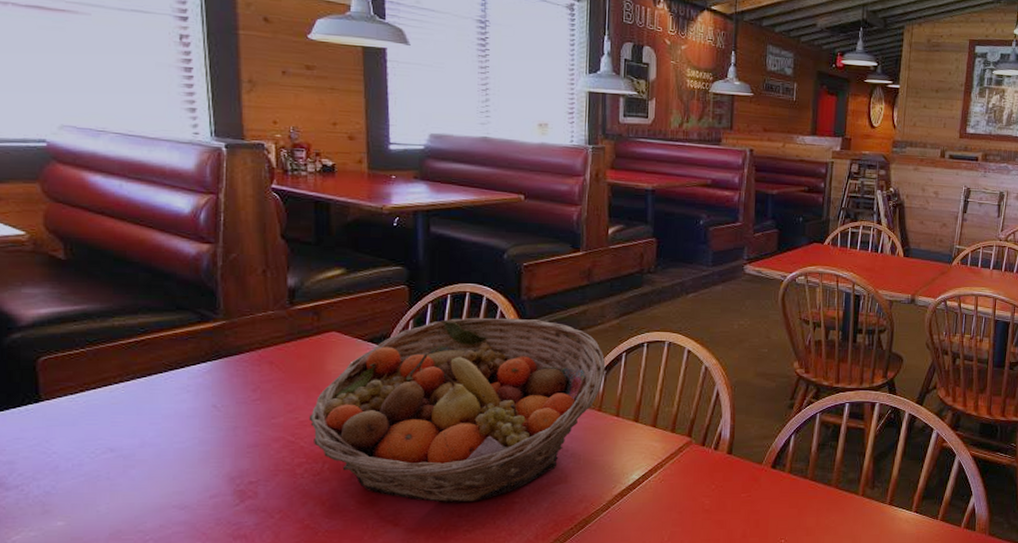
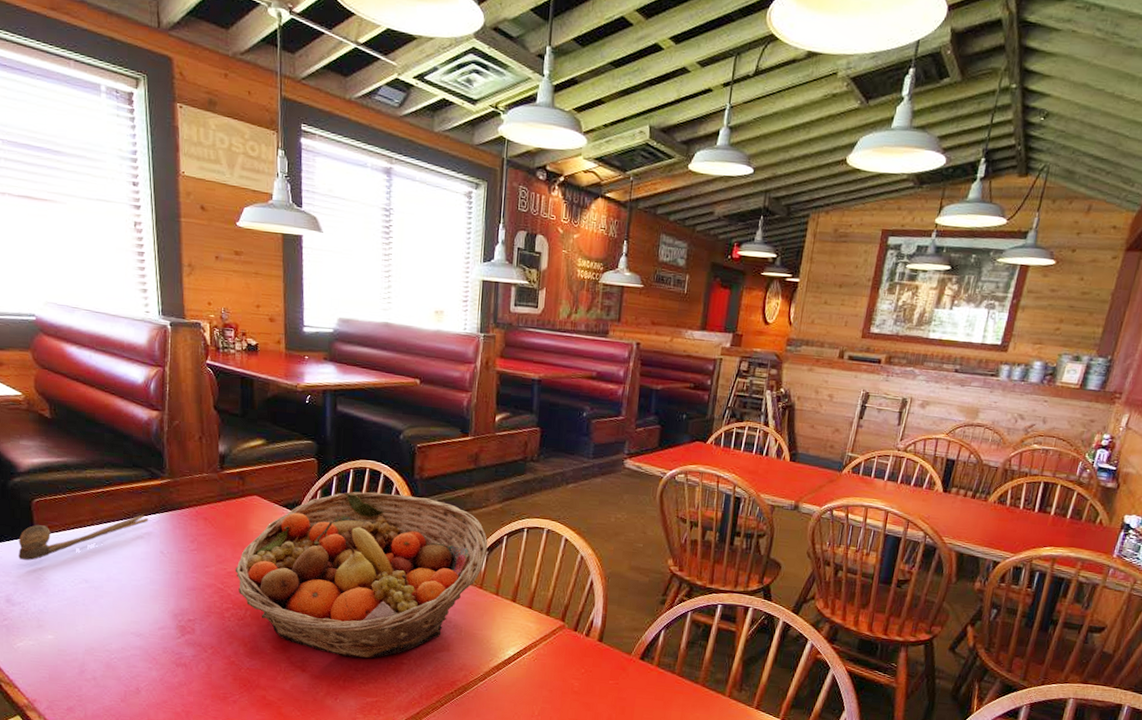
spoon: none [16,364,197,434] -> present [18,514,148,561]

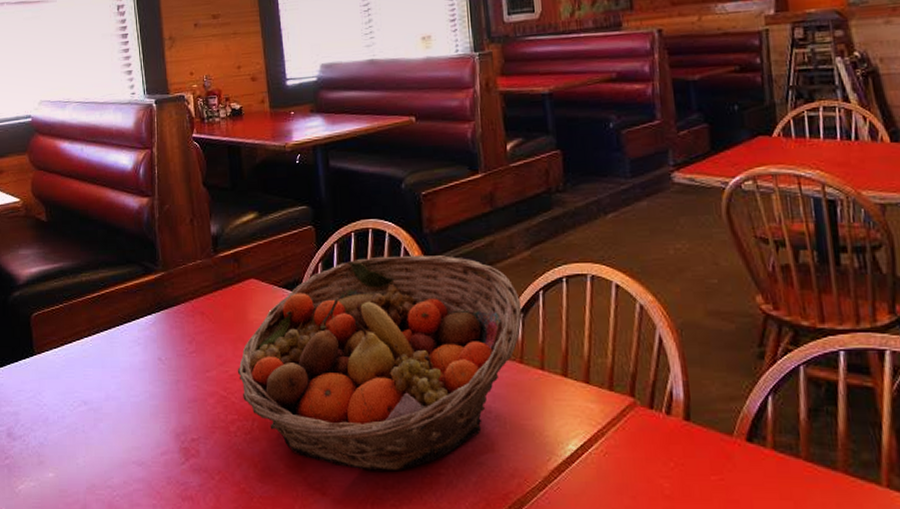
spoon: present [18,514,148,561] -> none [18,317,144,386]

